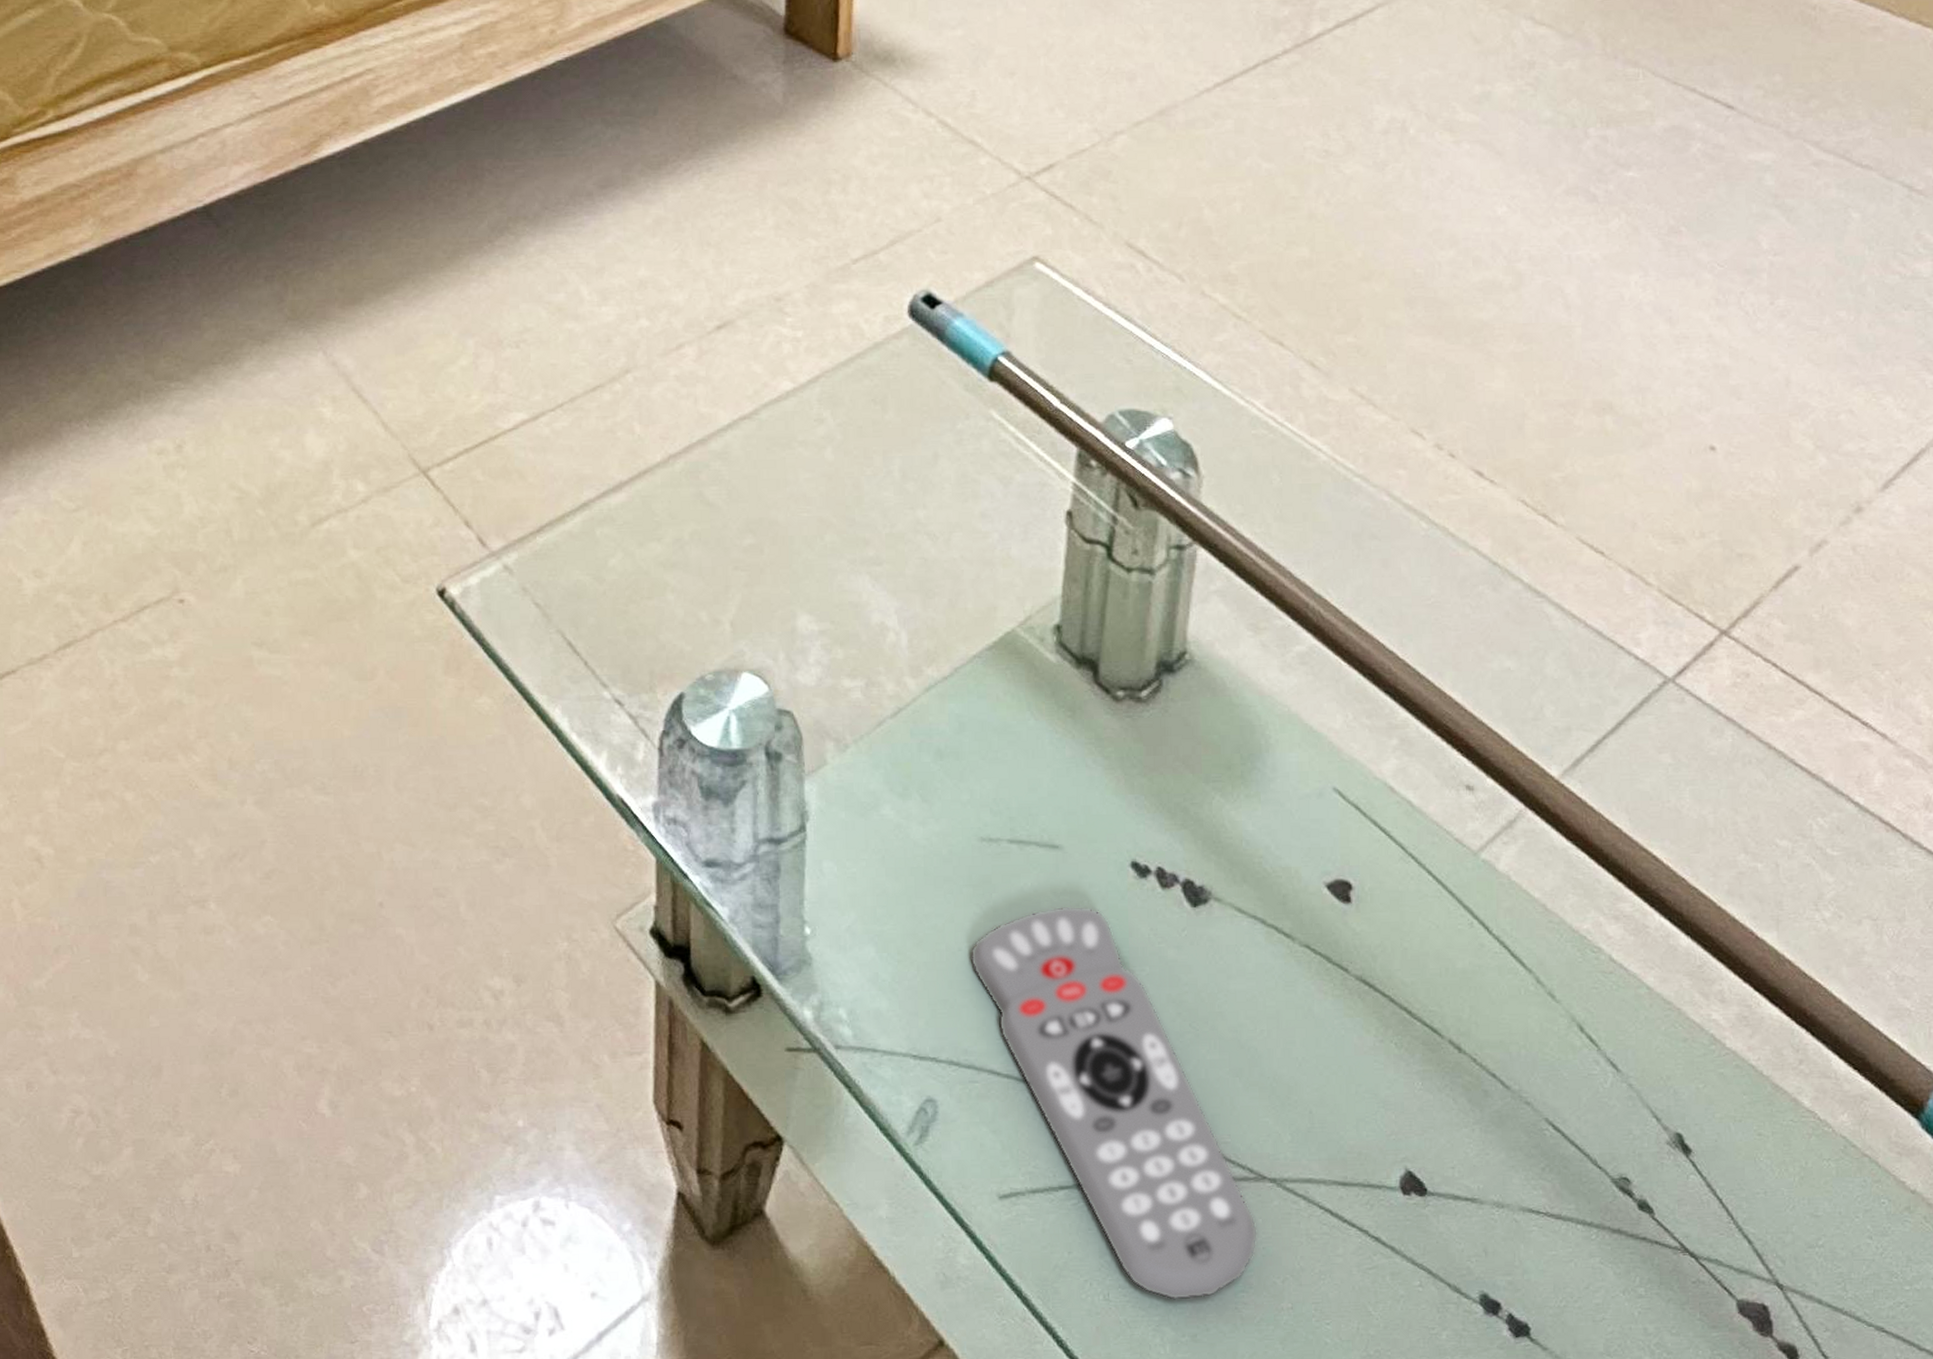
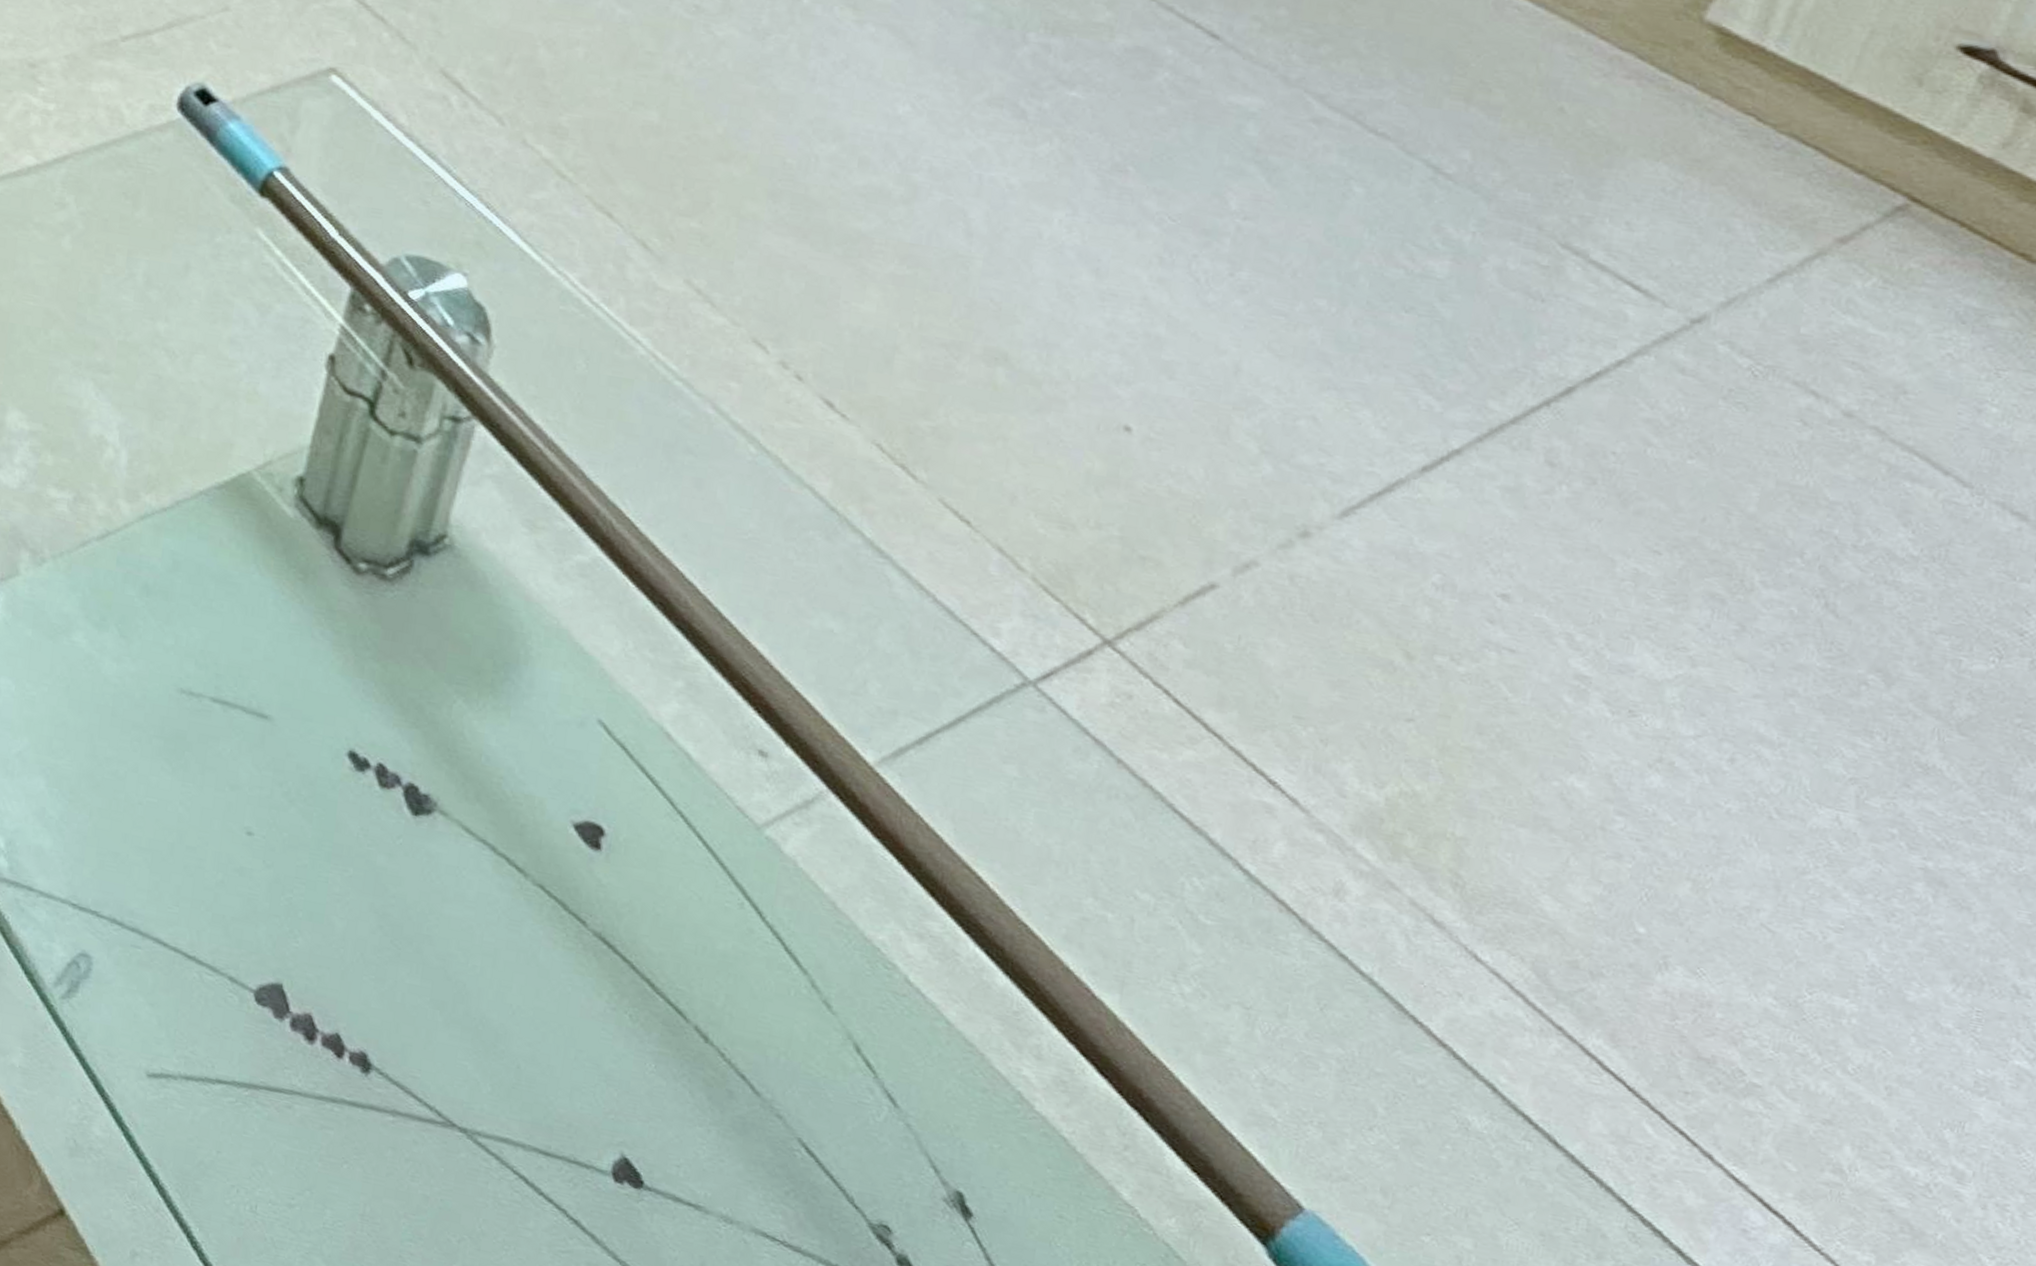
remote control: present [970,905,1259,1301] -> none [149,779,439,1238]

